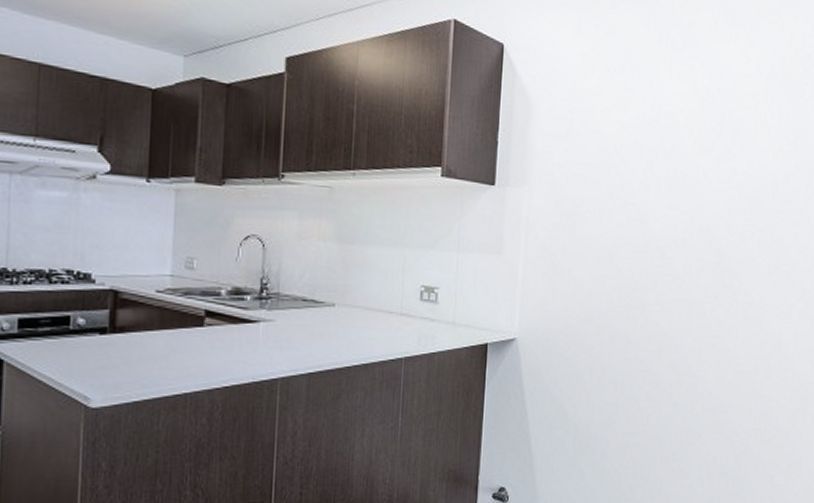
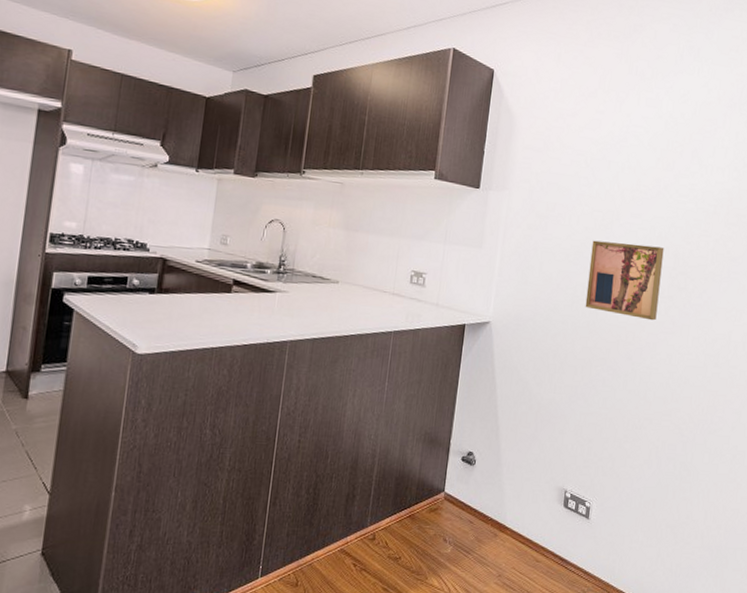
wall art: none [622,238,706,324] -> present [585,240,664,321]

